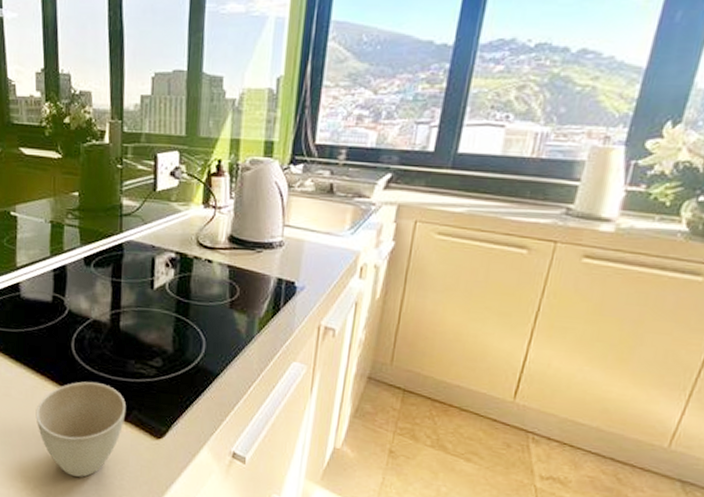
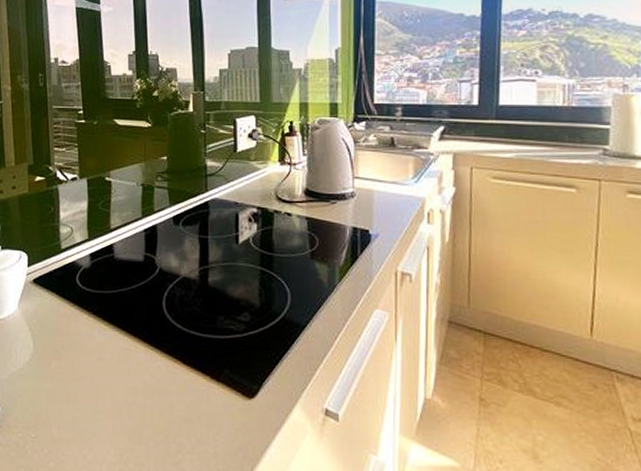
cup: present [35,381,127,477] -> none [128,341,218,446]

